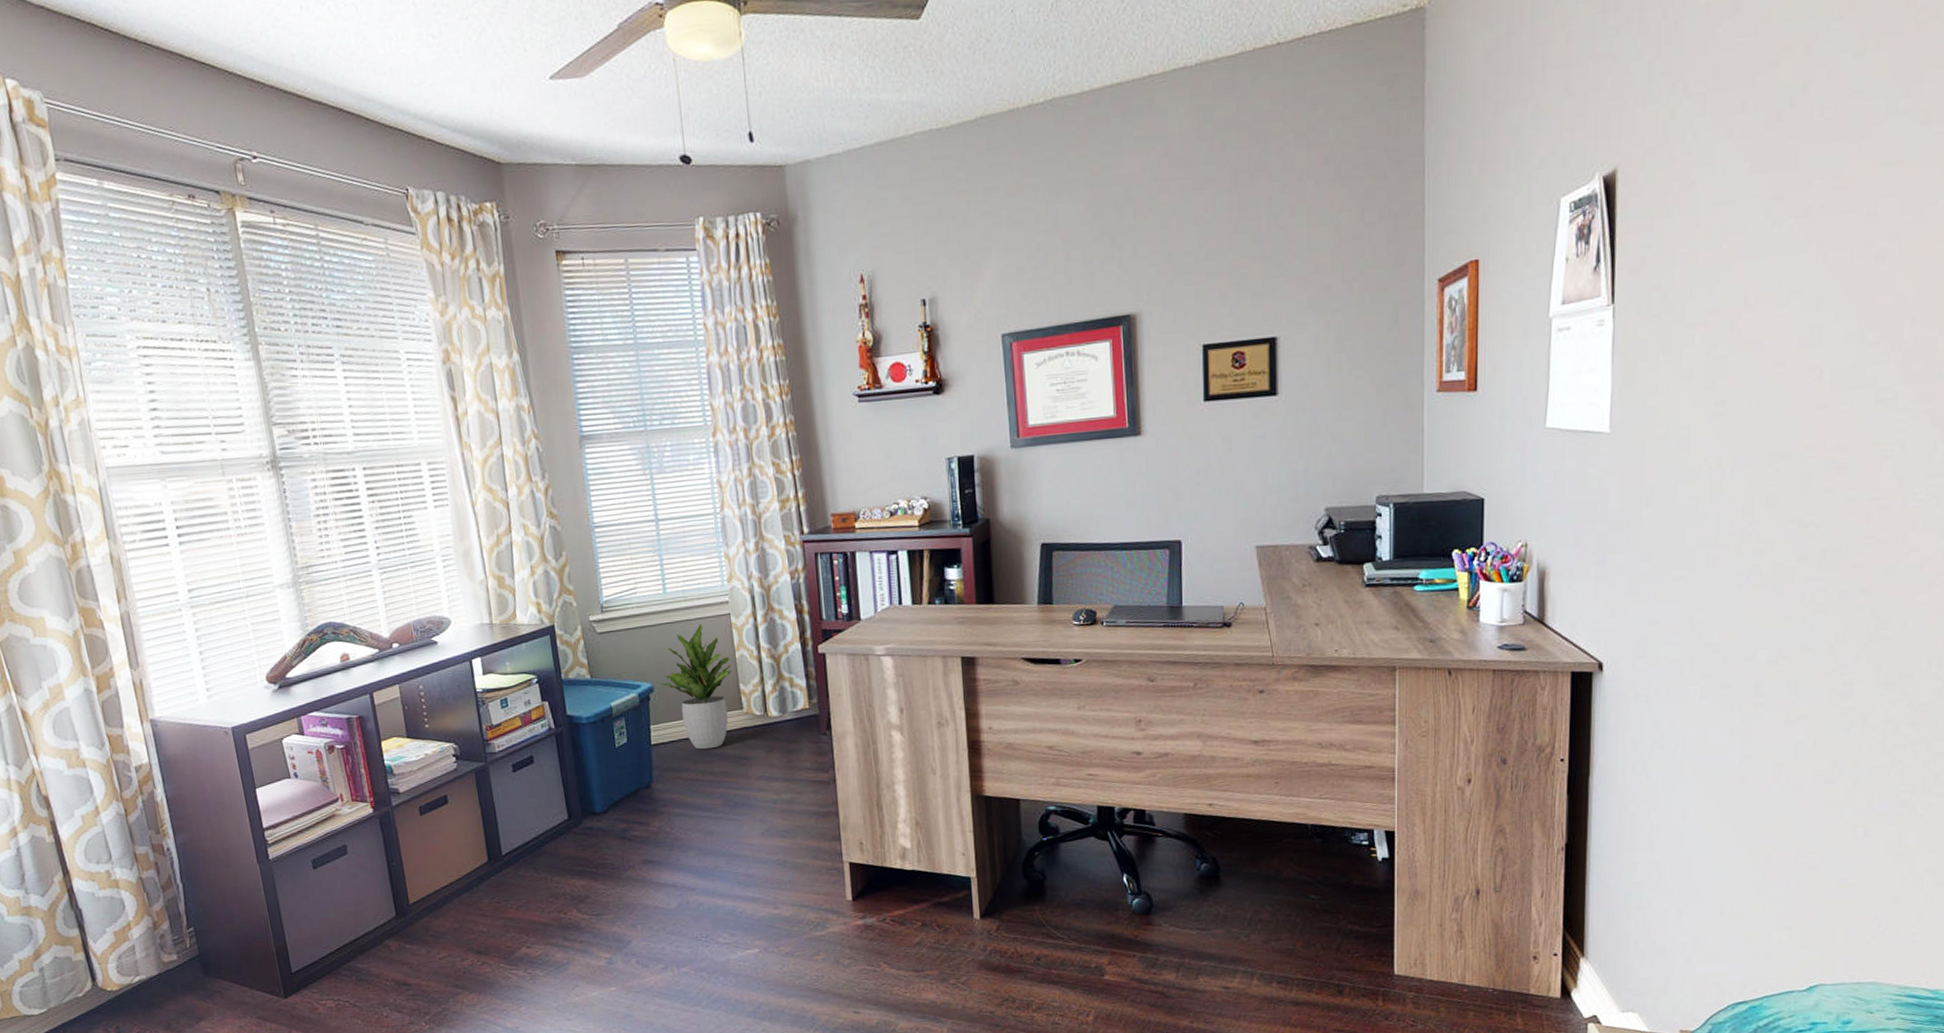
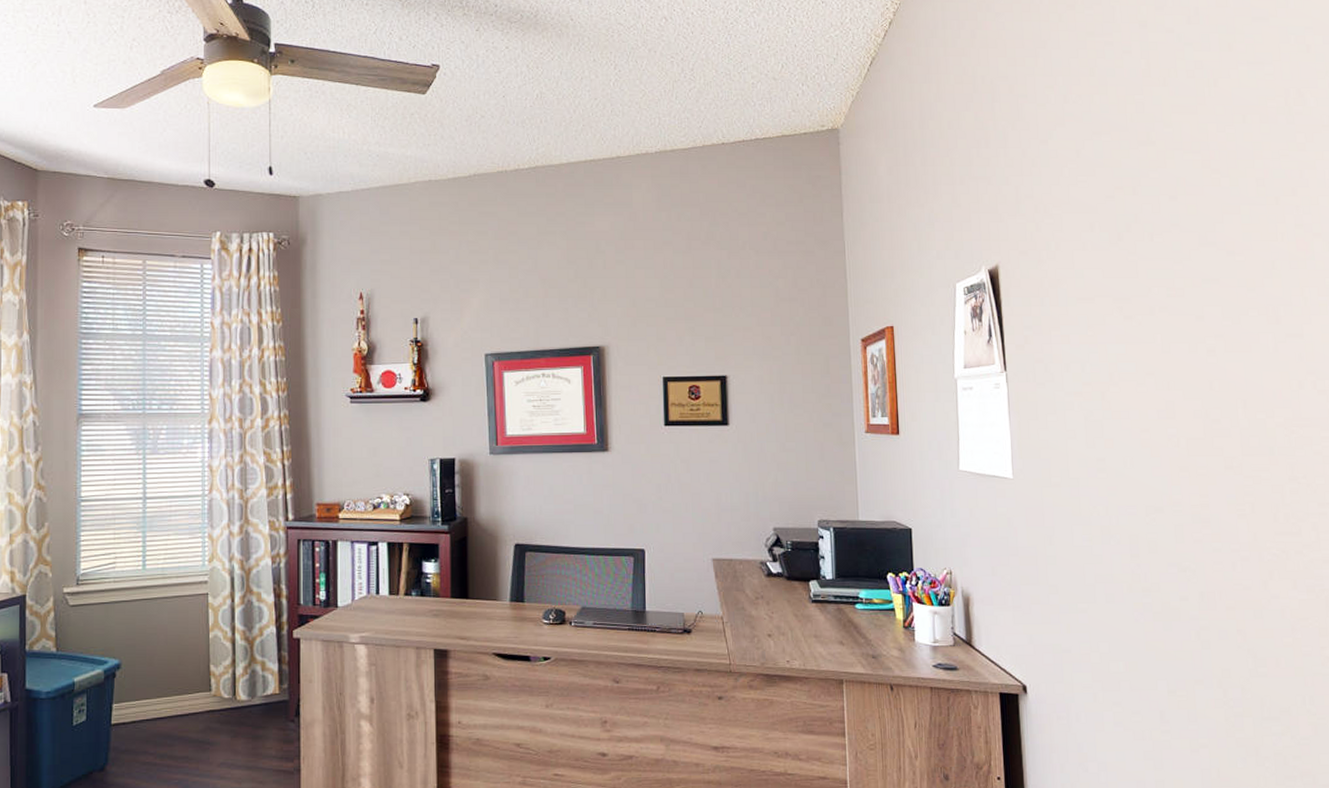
potted plant: present [657,624,732,750] -> none [125,602,204,732]

